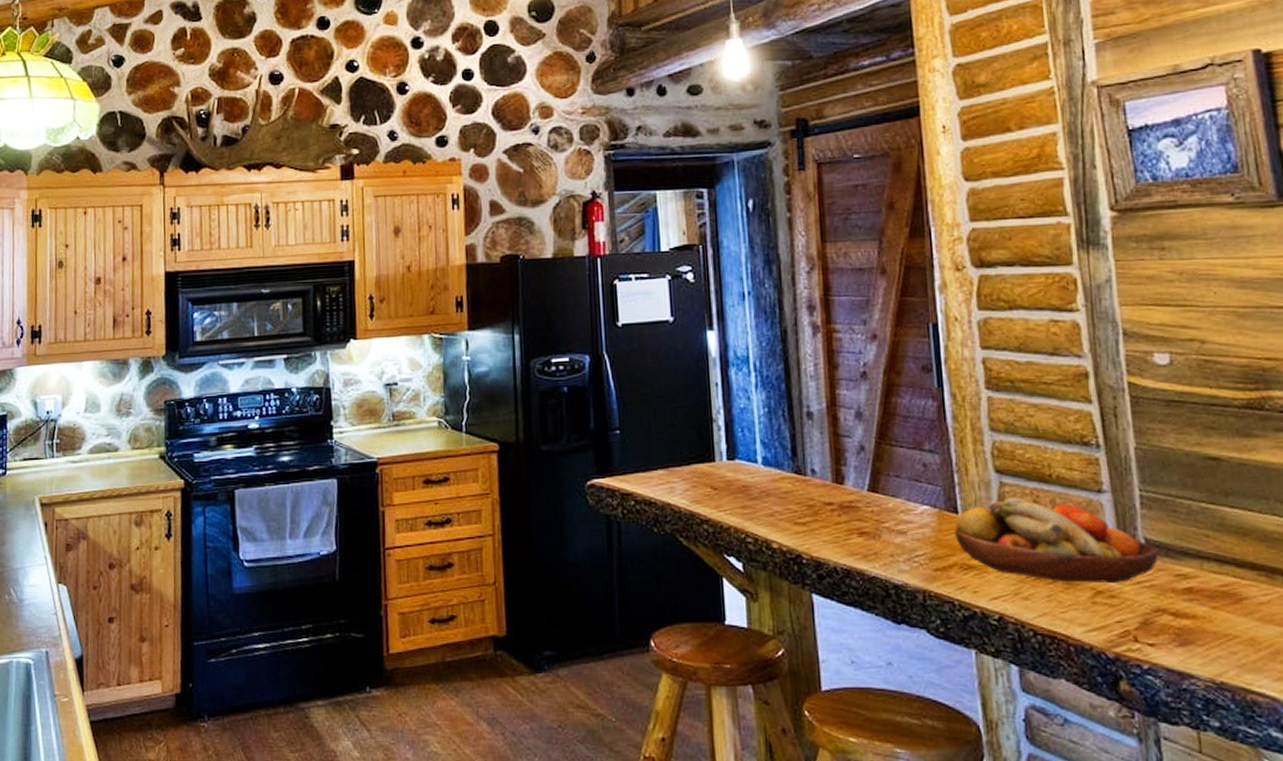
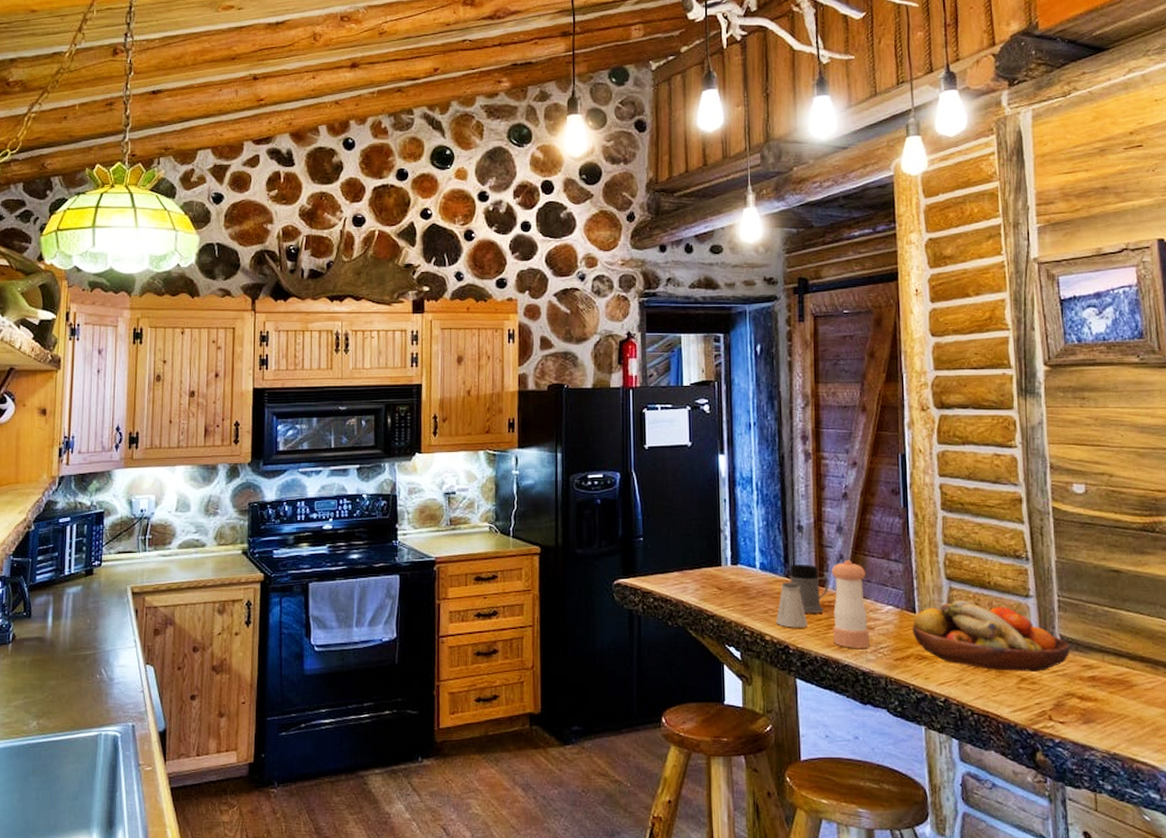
saltshaker: none [784,479,824,534] -> present [776,582,808,628]
mug: none [798,457,848,516] -> present [789,564,829,613]
pepper shaker: none [850,451,902,557] -> present [831,560,870,648]

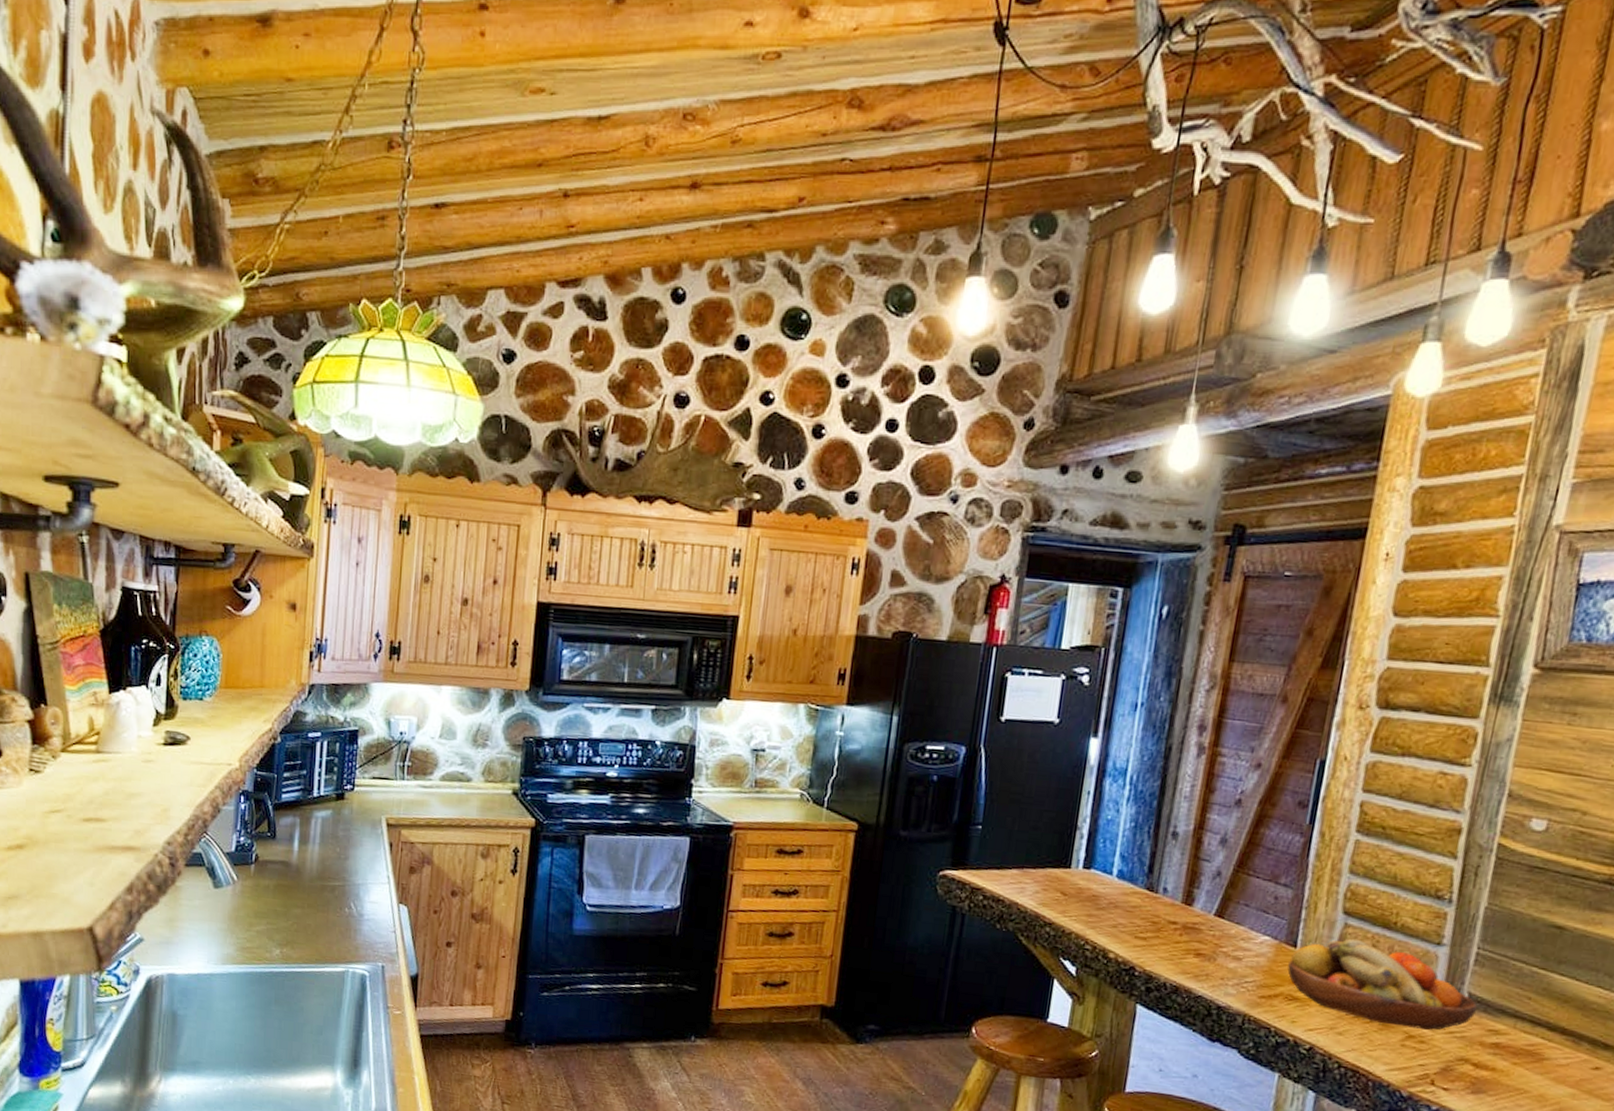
saltshaker: present [776,582,808,628] -> none [1125,895,1163,949]
mug: present [789,564,829,613] -> none [1150,875,1198,935]
pepper shaker: present [831,560,870,648] -> none [1189,877,1246,980]

